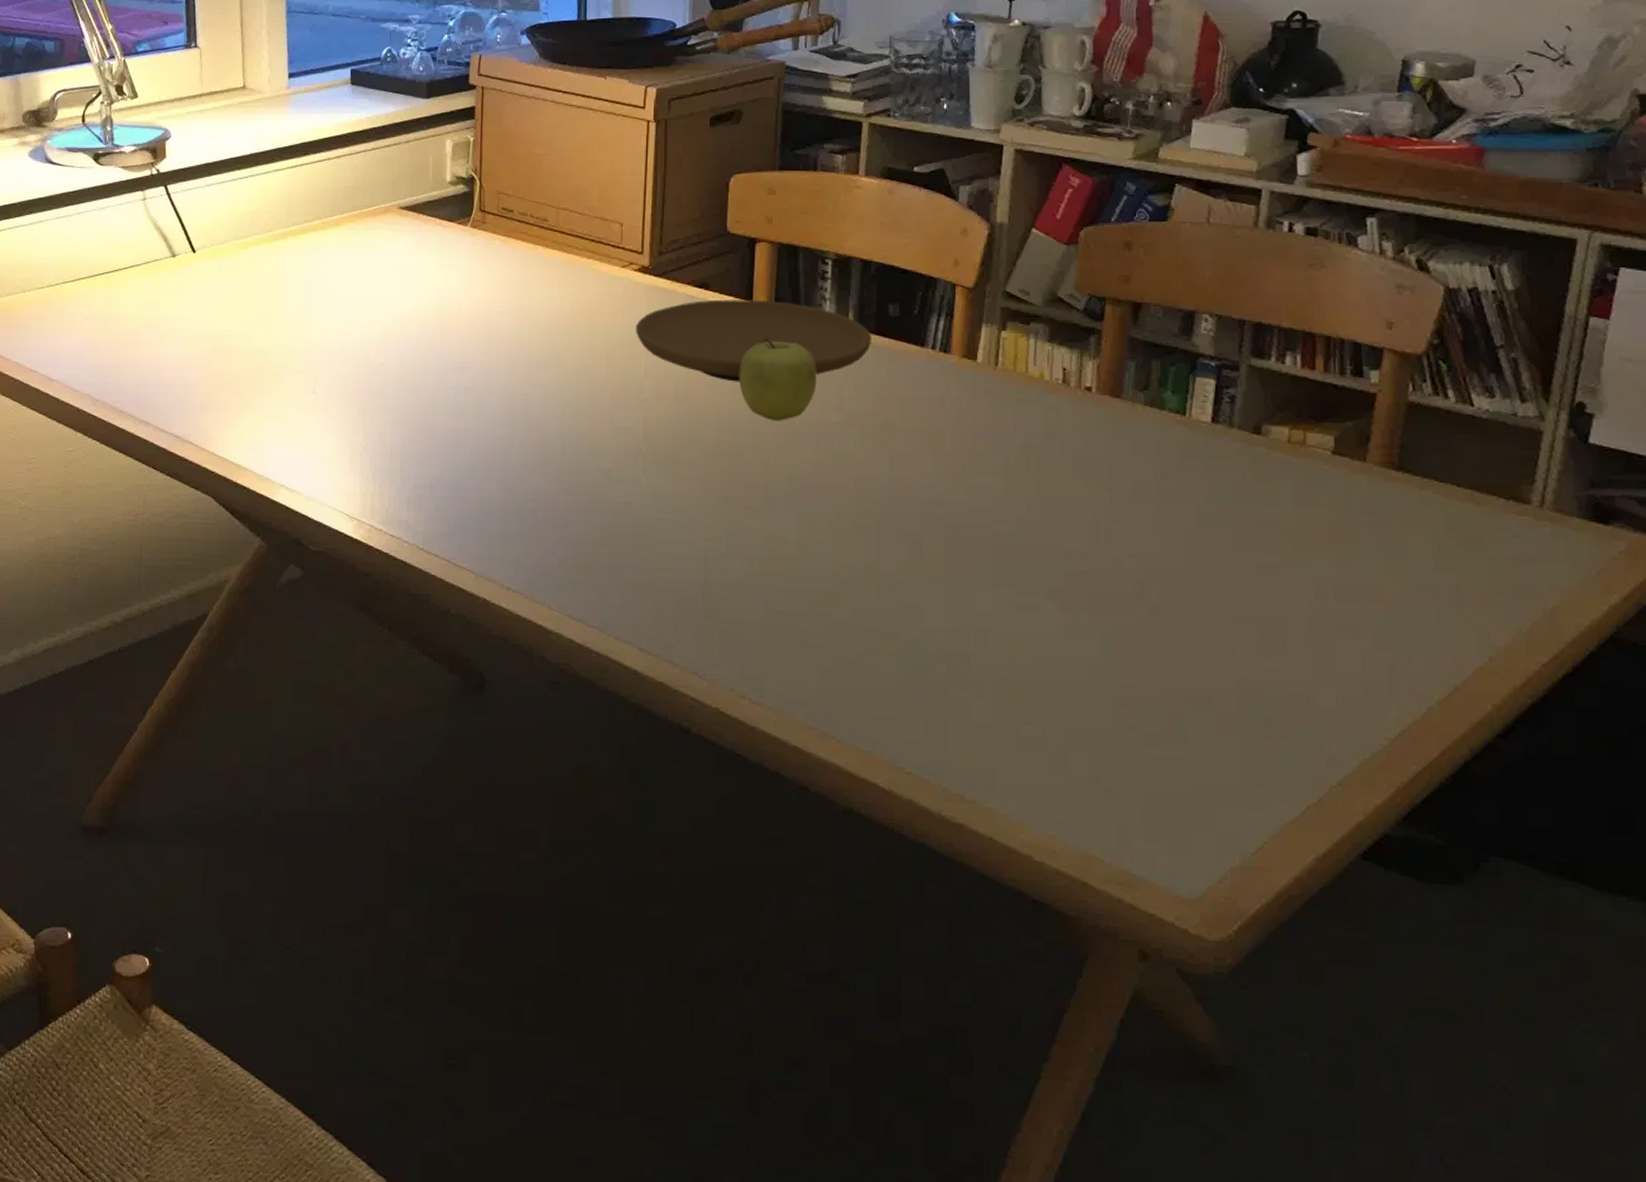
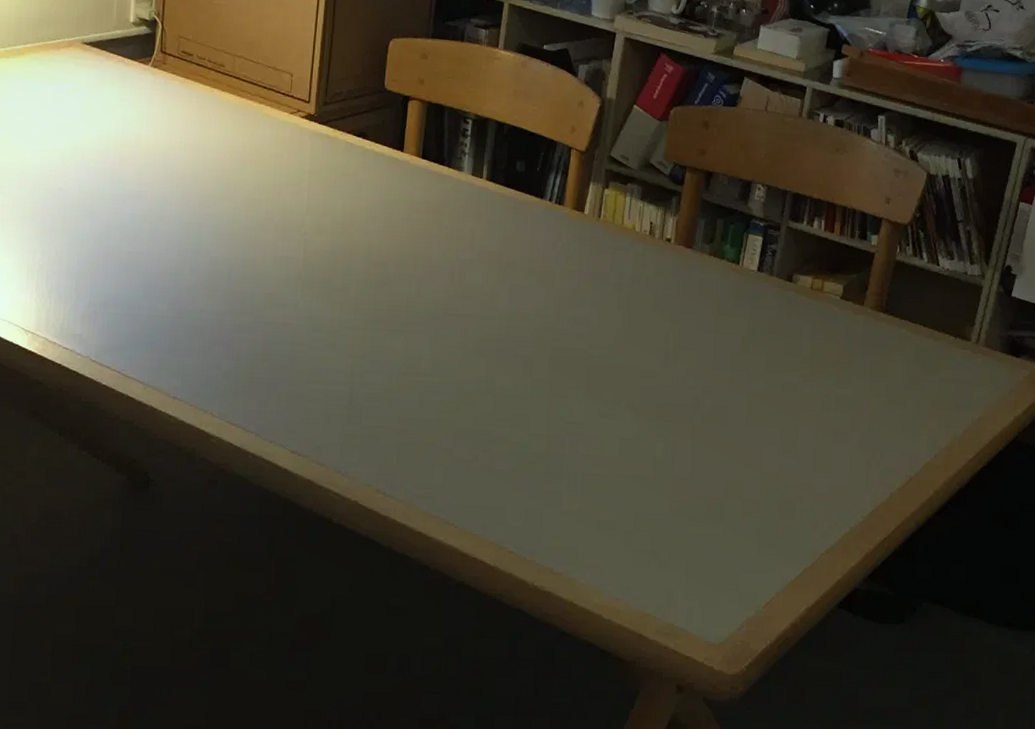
plate: present [636,299,871,382] -> none [300,148,501,221]
fruit: present [738,336,817,420] -> none [388,183,455,256]

